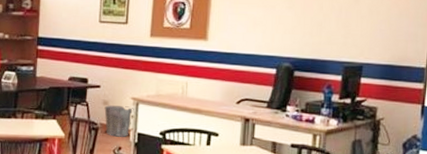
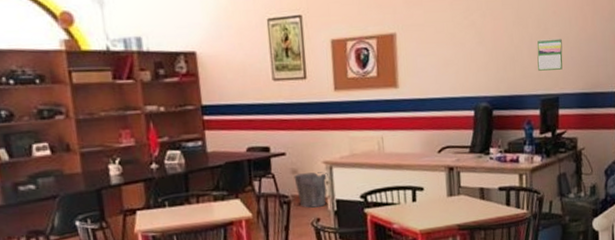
calendar: none [344,9,372,40] -> present [537,38,563,71]

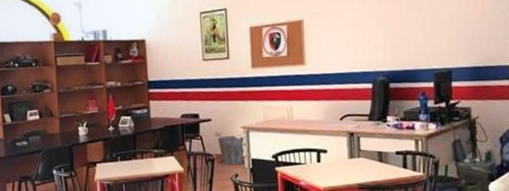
calendar: present [537,38,563,71] -> none [429,19,455,48]

